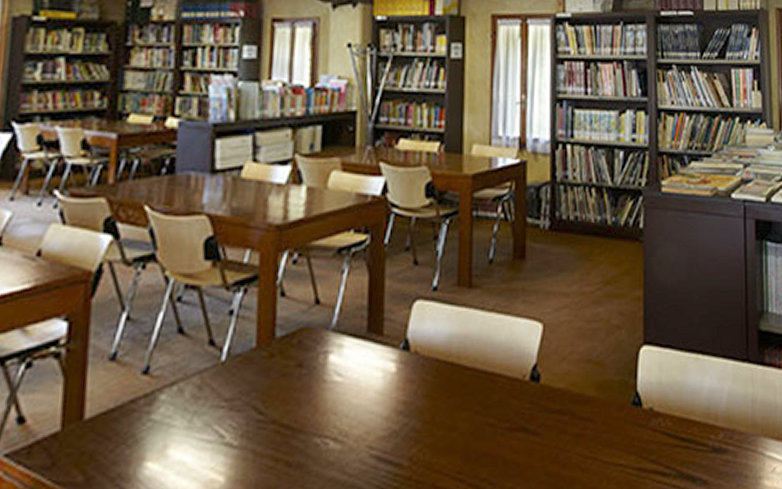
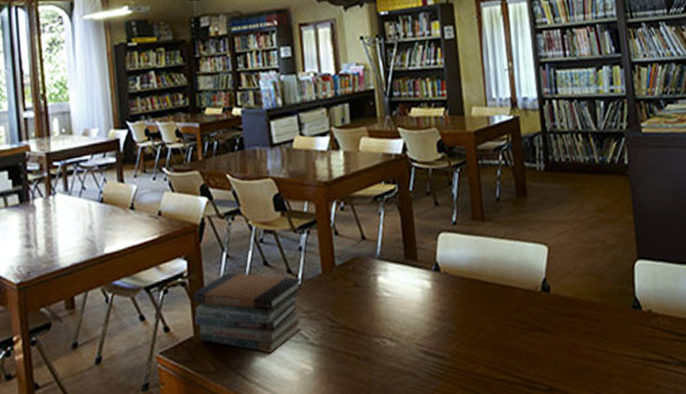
book stack: none [65,341,227,457] -> present [193,272,302,353]

